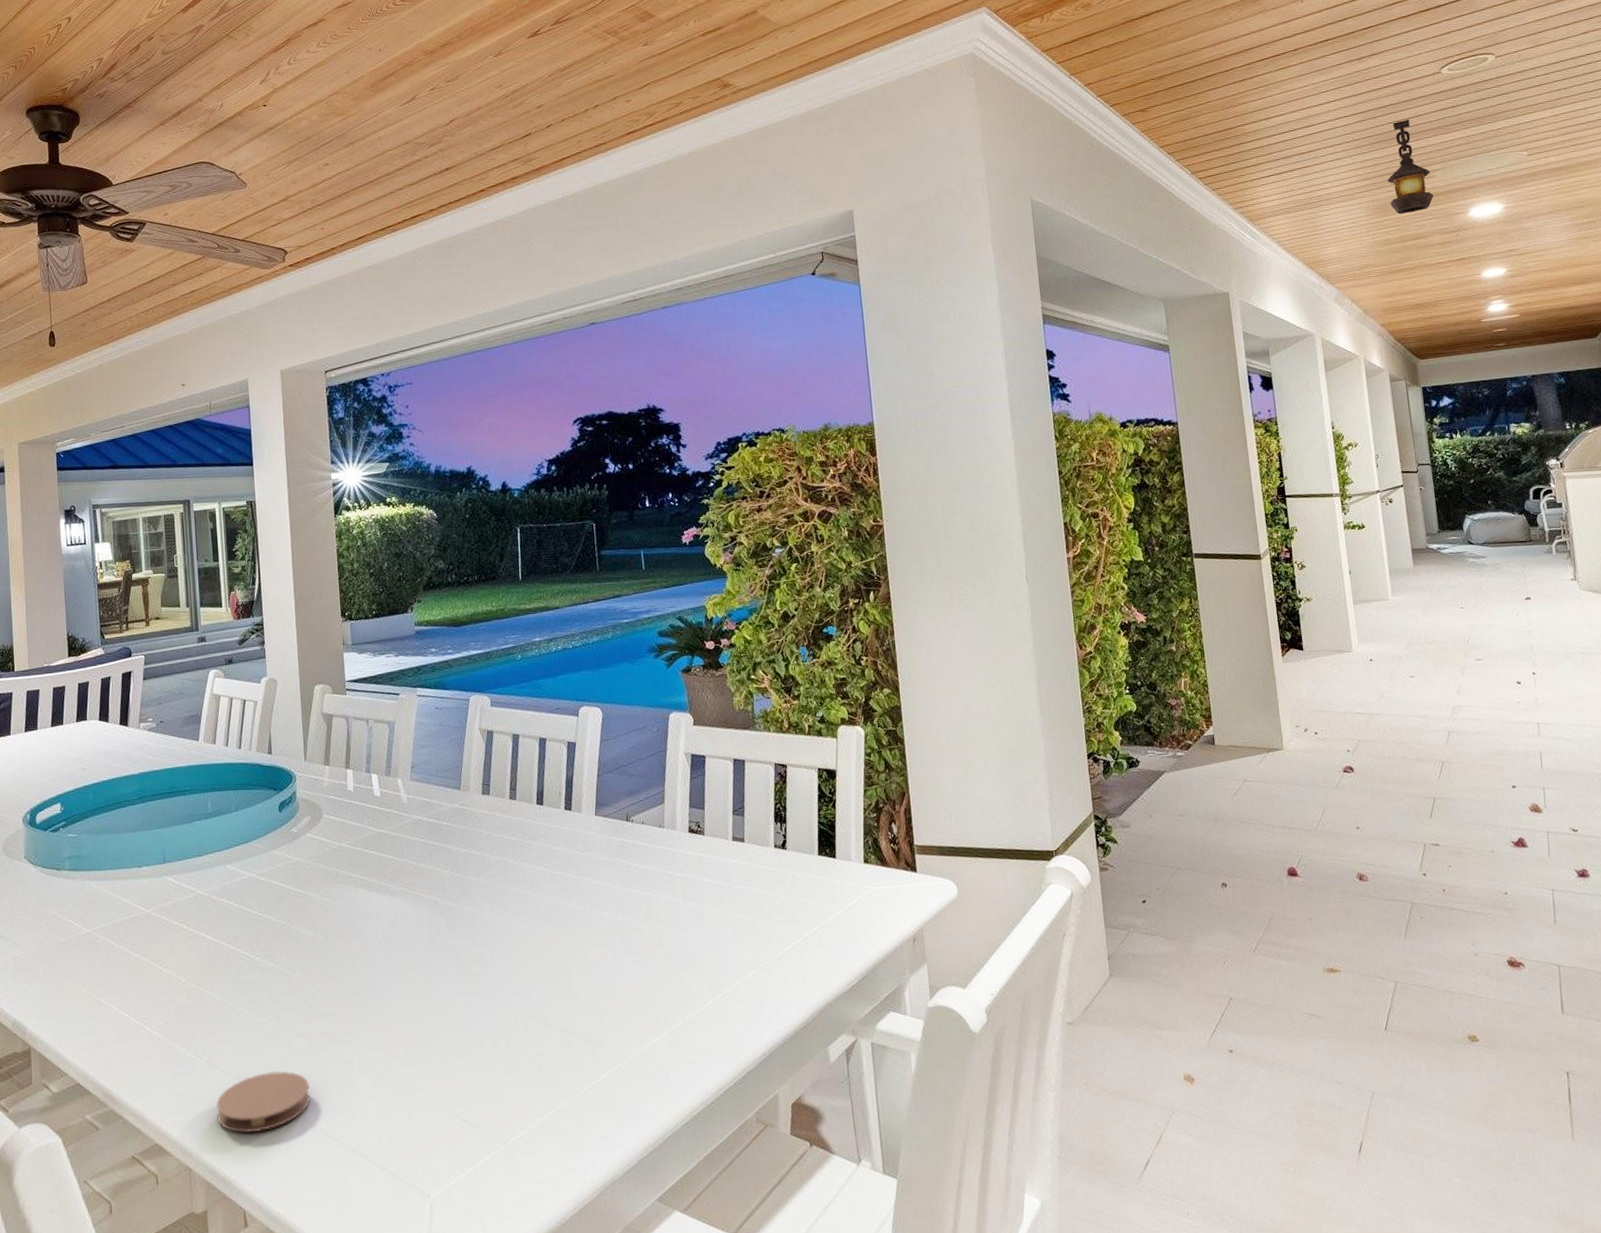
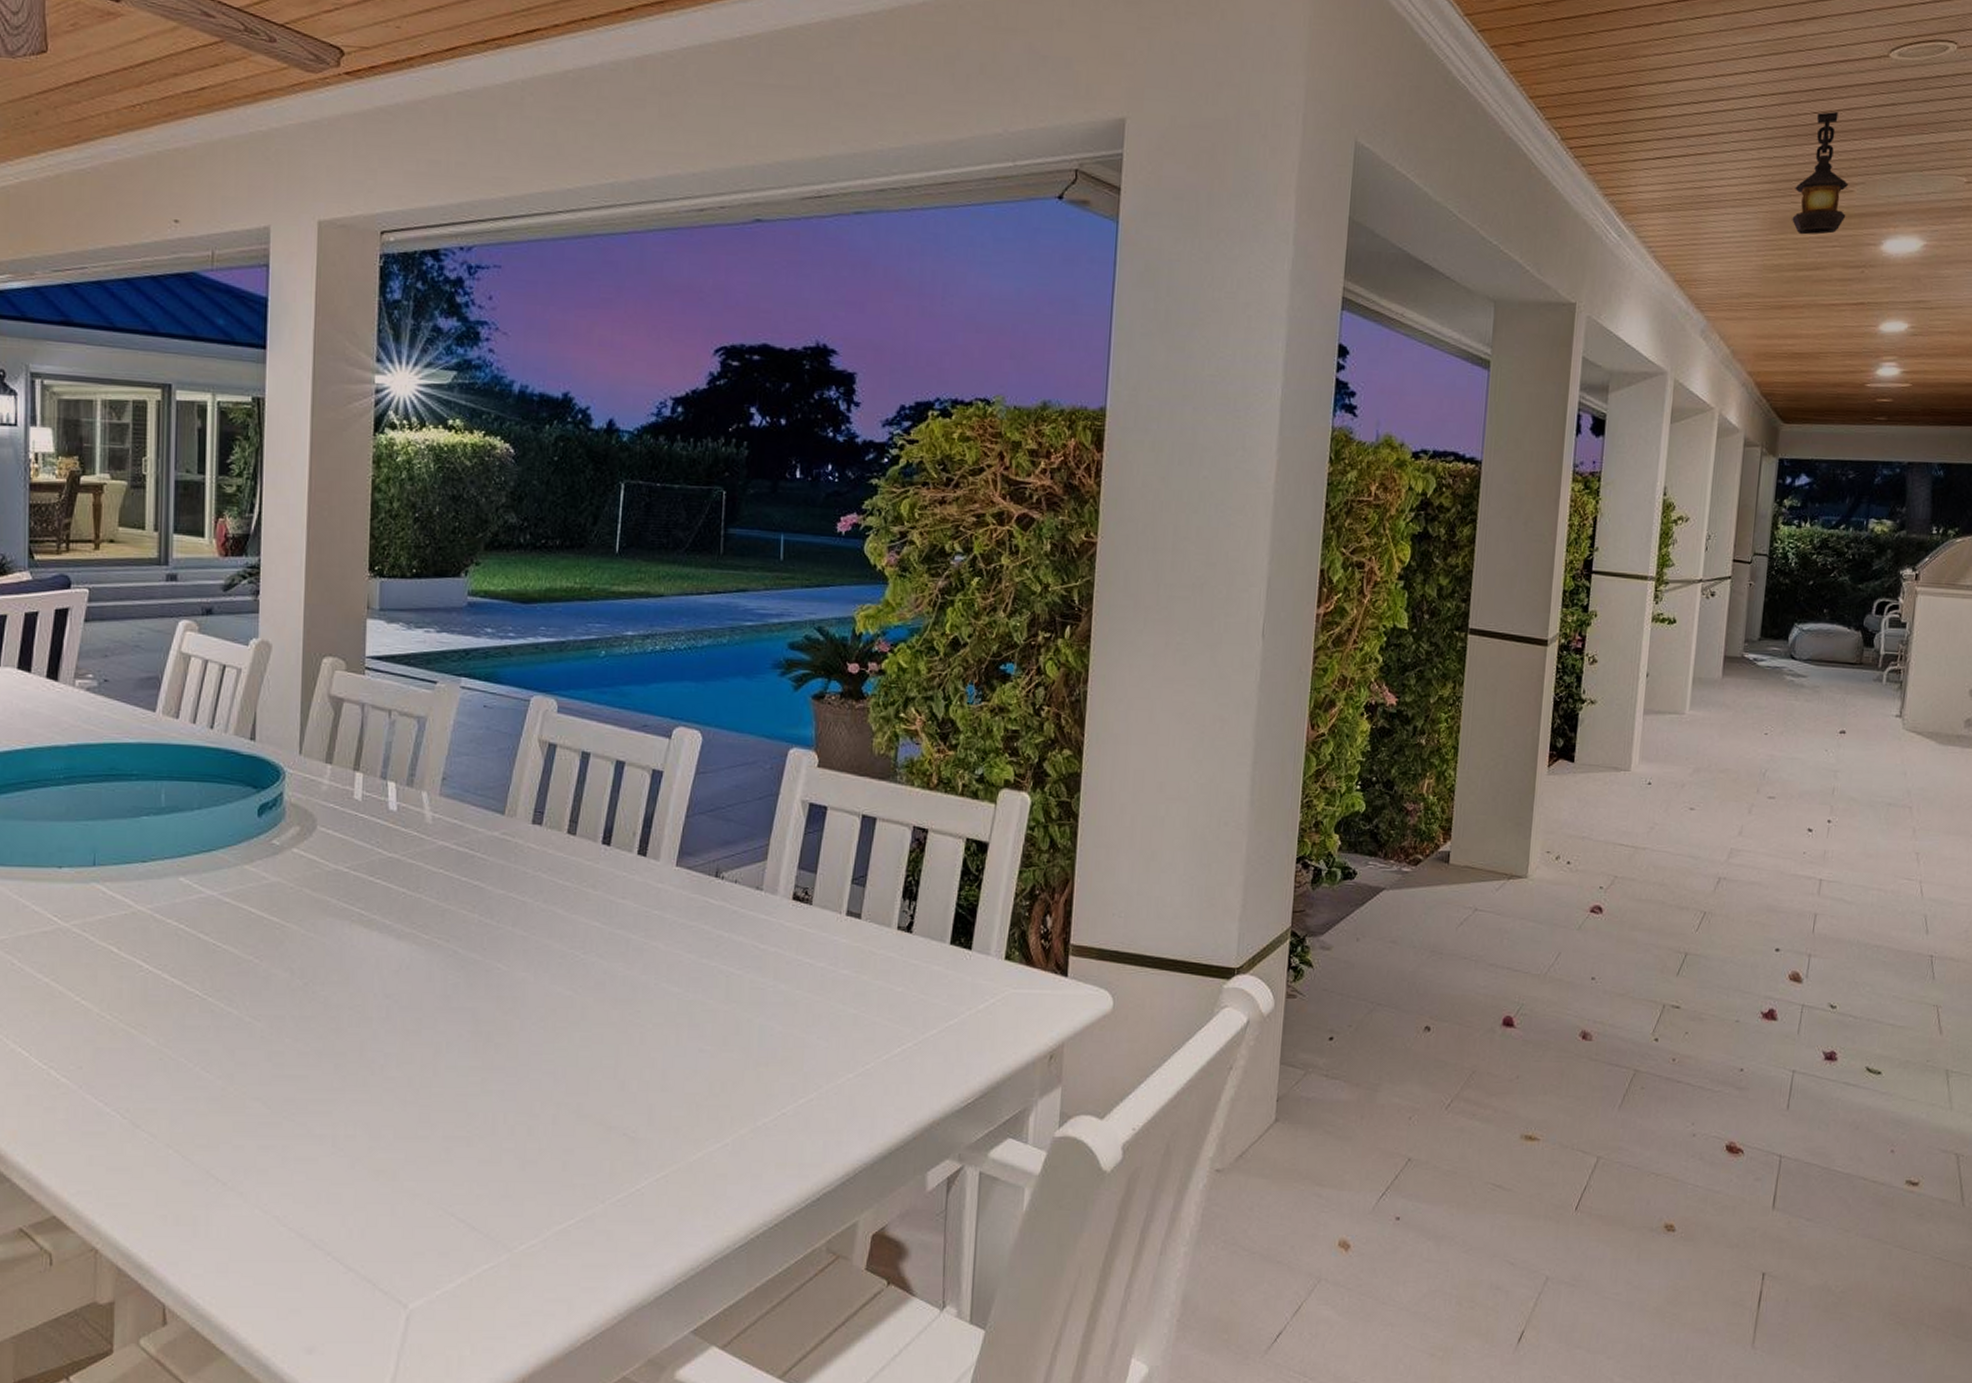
coaster: present [216,1071,310,1134] -> none [138,1140,264,1213]

